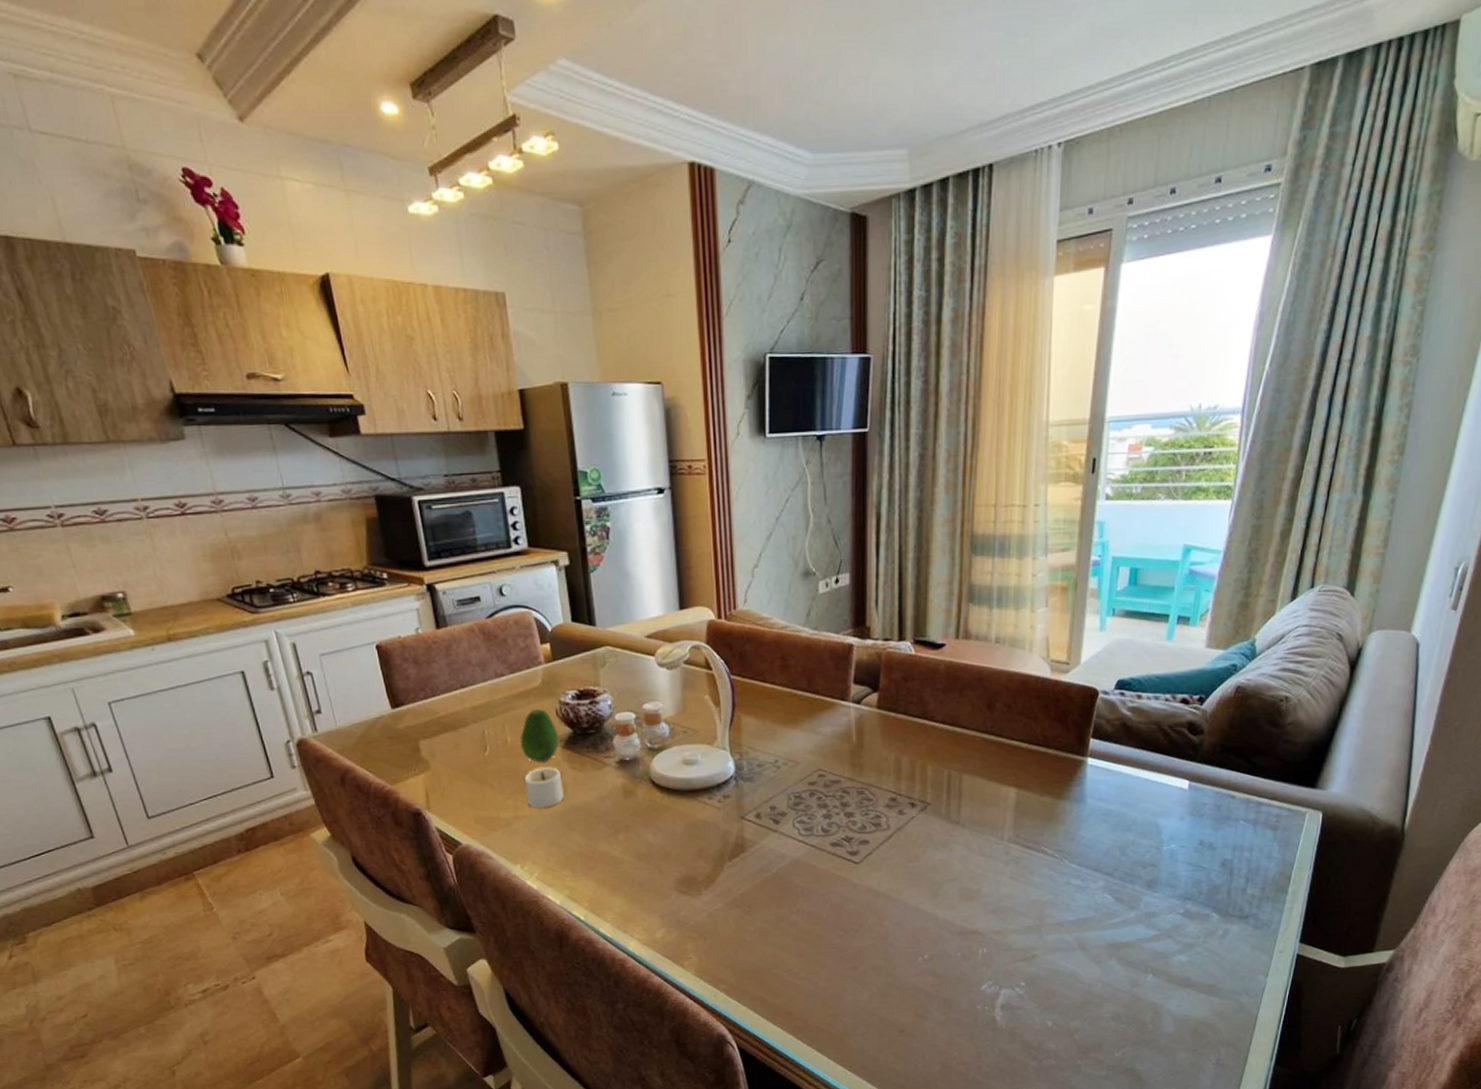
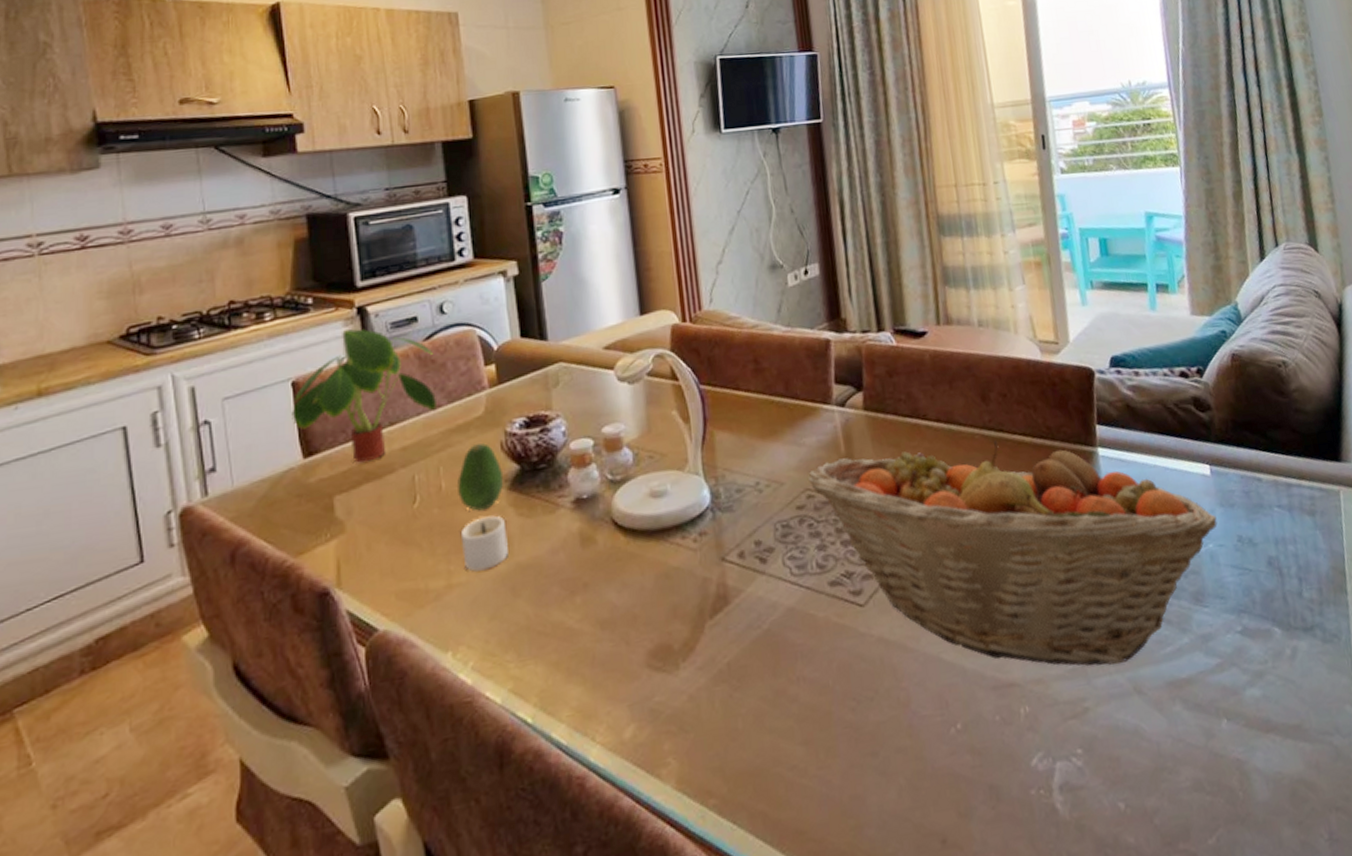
plant: none [378,603,501,716] -> present [291,329,438,463]
fruit basket: none [821,744,1184,927] -> present [808,440,1218,666]

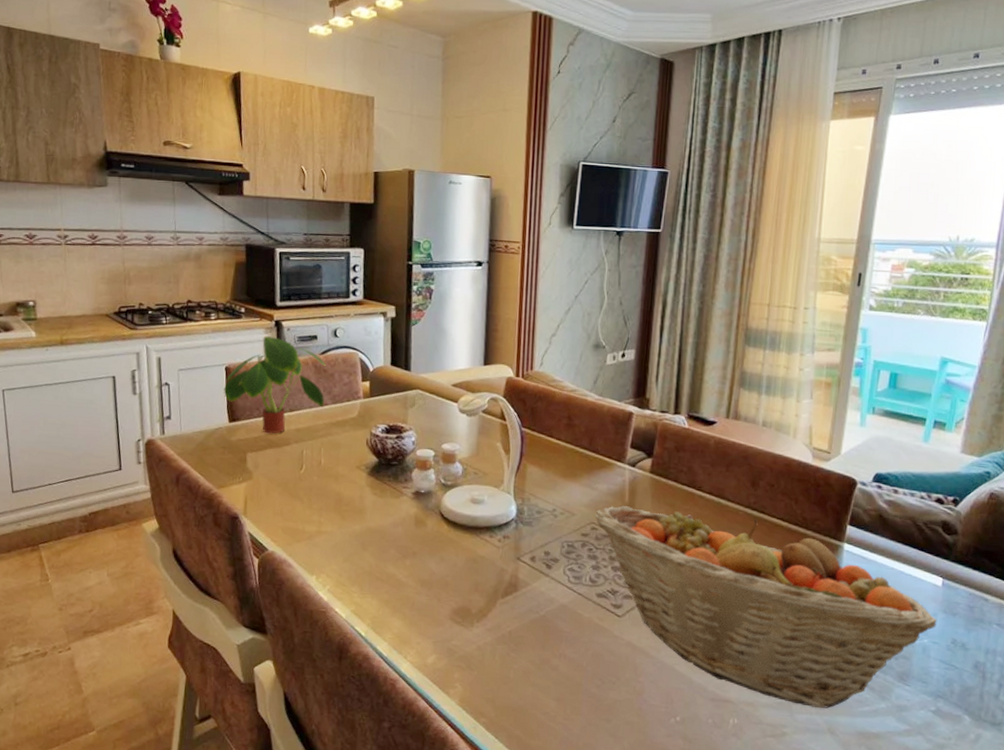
fruit: present [456,443,504,511] -> none [331,437,366,485]
candle: present [461,515,508,572] -> none [330,490,363,527]

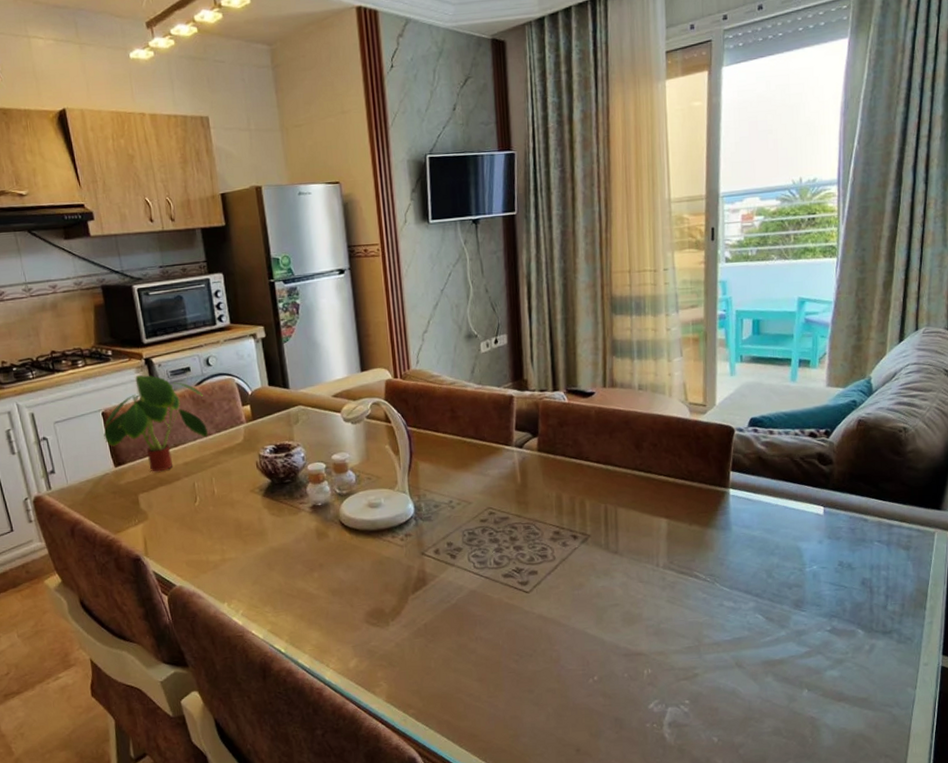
fruit basket: present [595,506,937,709] -> none [491,479,823,646]

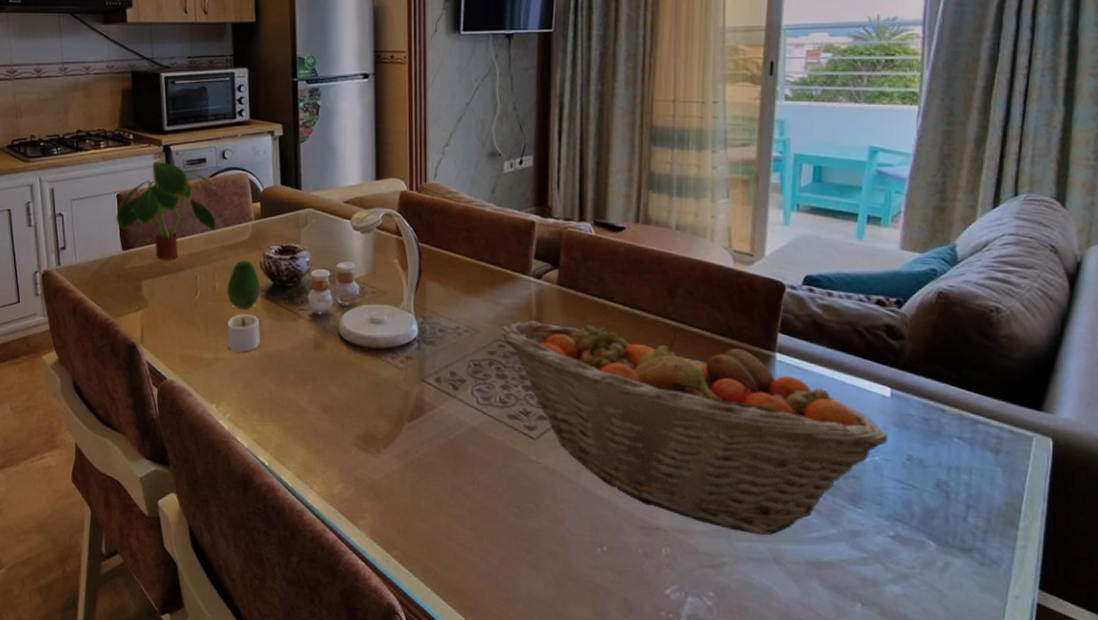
fruit: none [225,463,260,510] -> present [226,260,261,309]
candle: none [230,514,265,551] -> present [228,314,260,352]
fruit basket: none [491,479,823,646] -> present [501,321,888,536]

